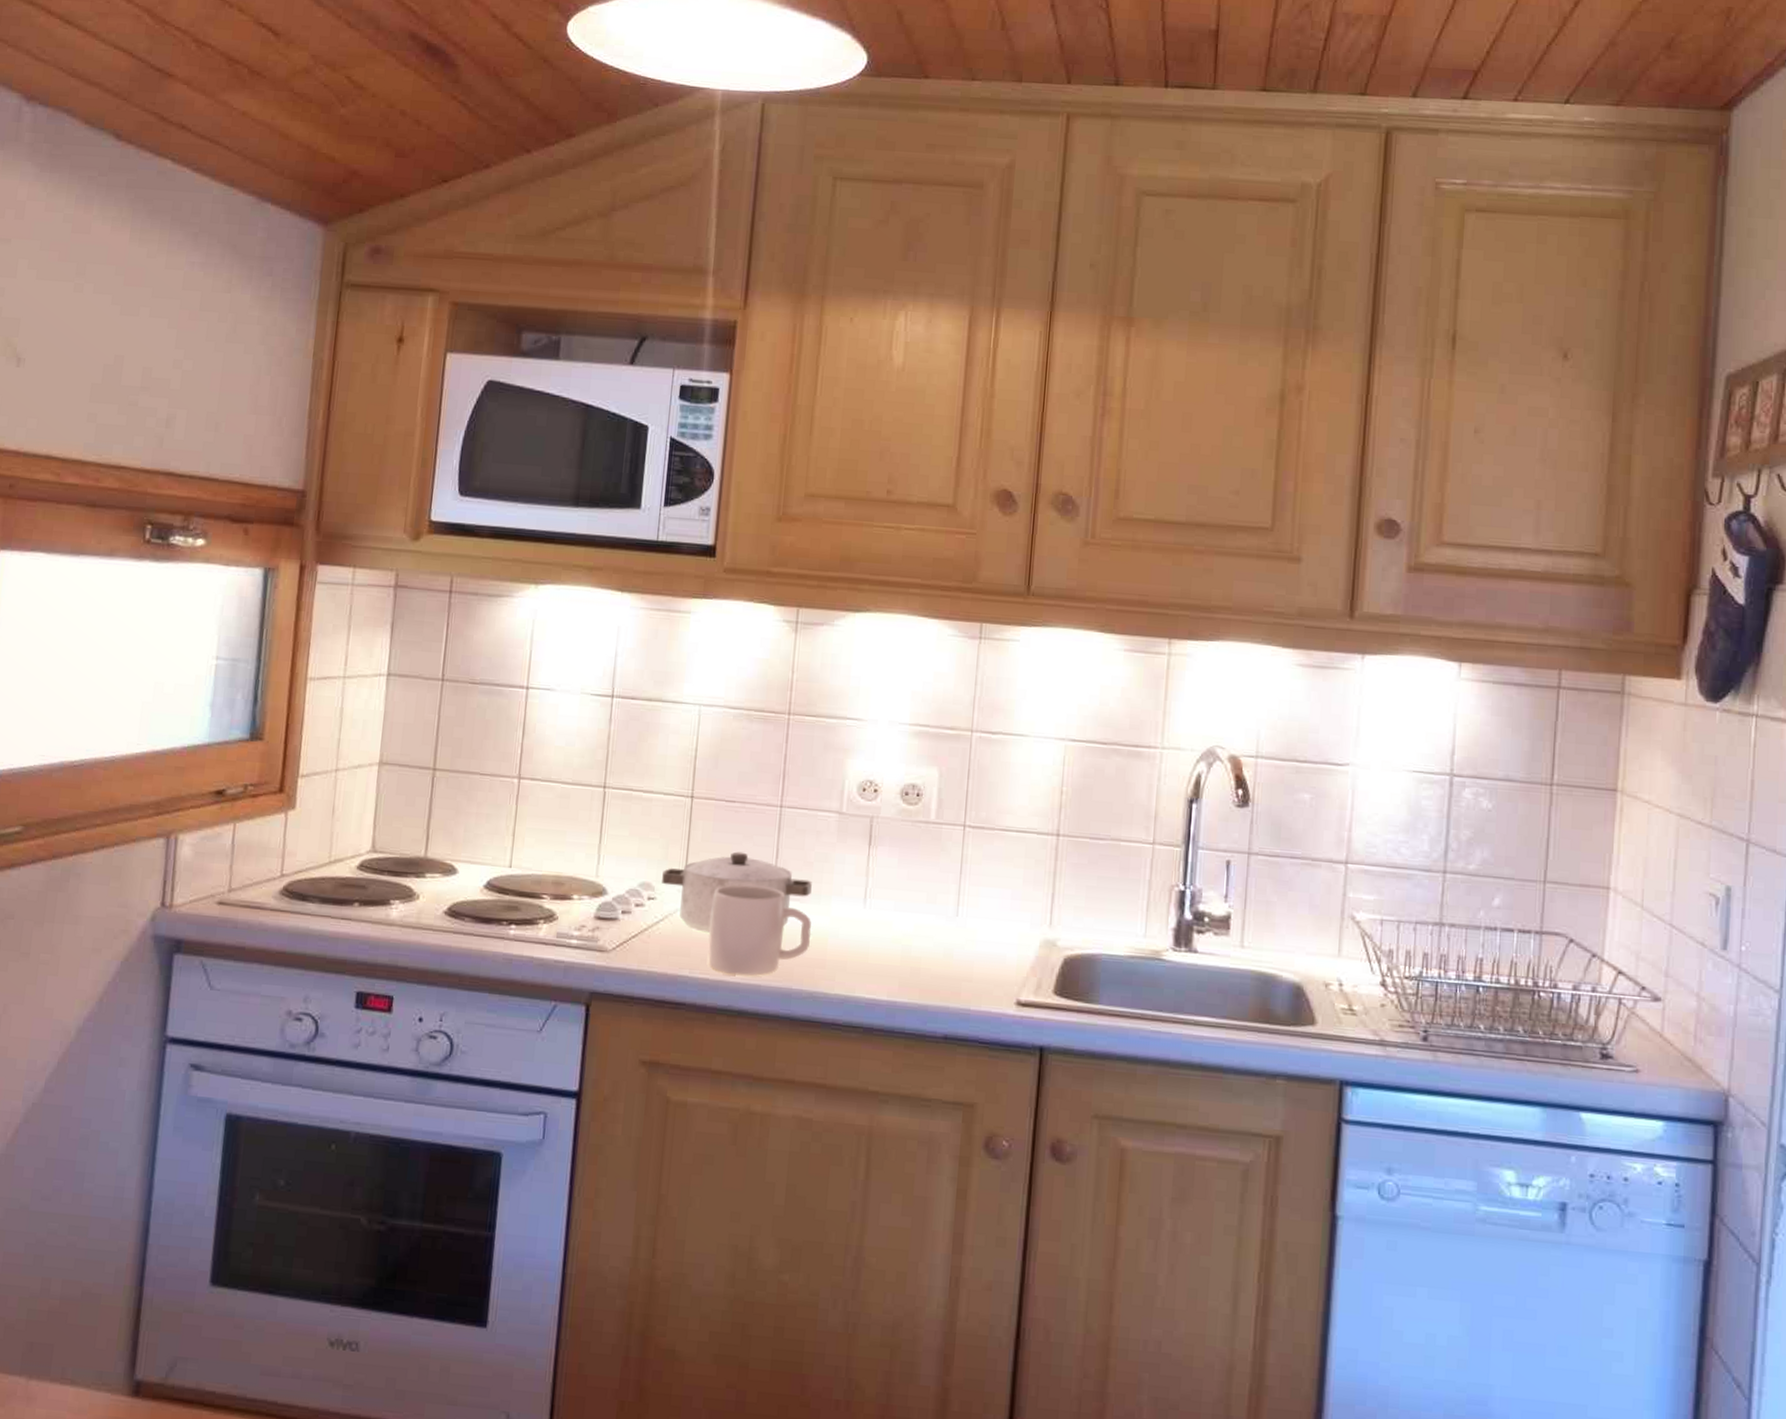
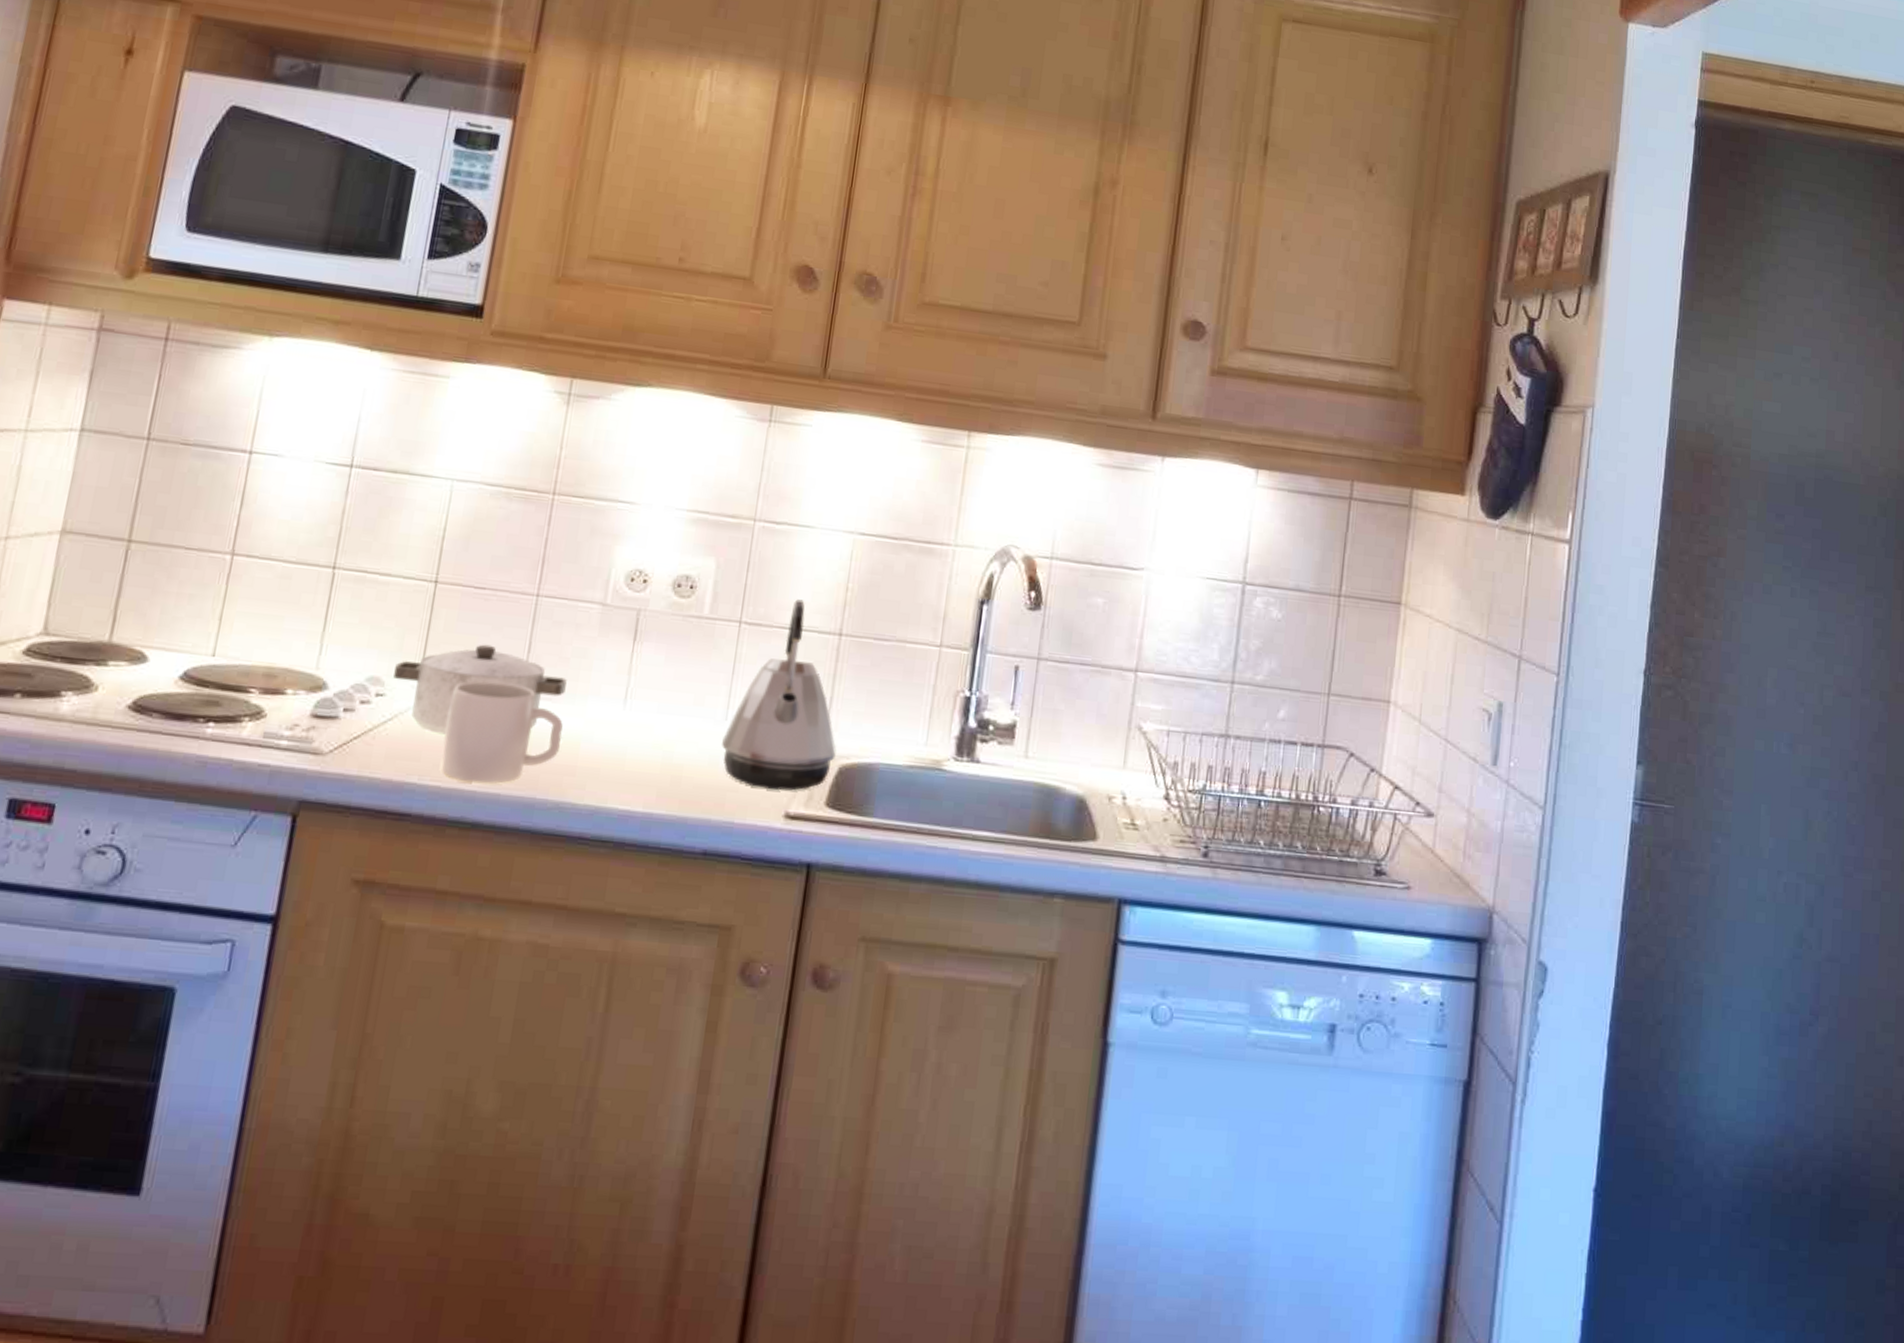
kettle: none [955,803,1062,980] -> present [722,599,837,791]

